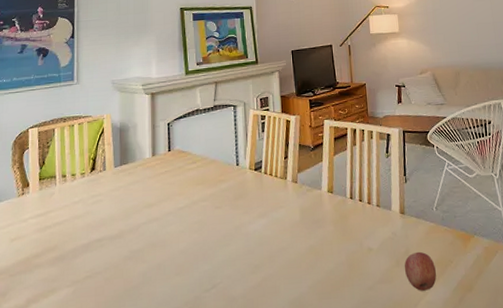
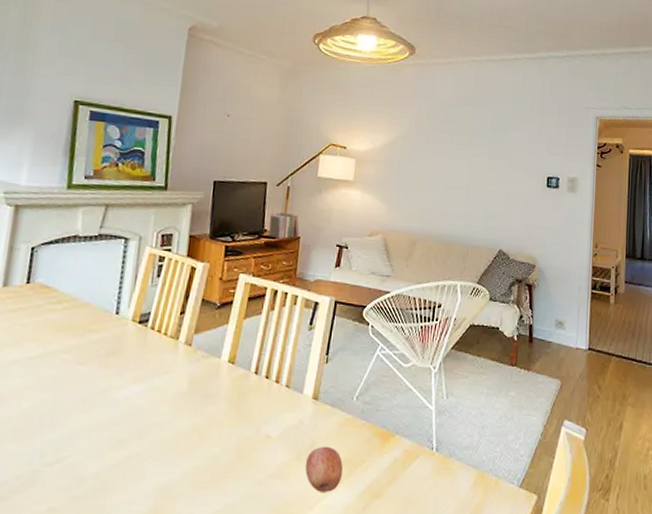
books: none [340,65,365,88] -> present [269,212,300,239]

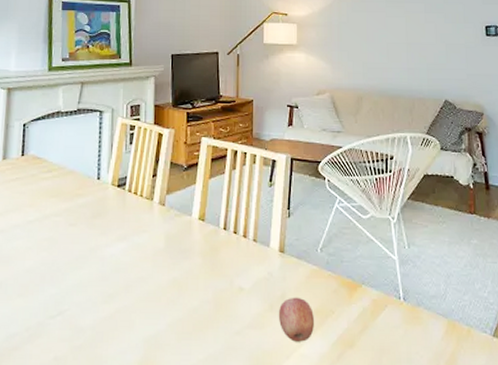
books: present [269,212,300,239] -> none [224,78,252,104]

